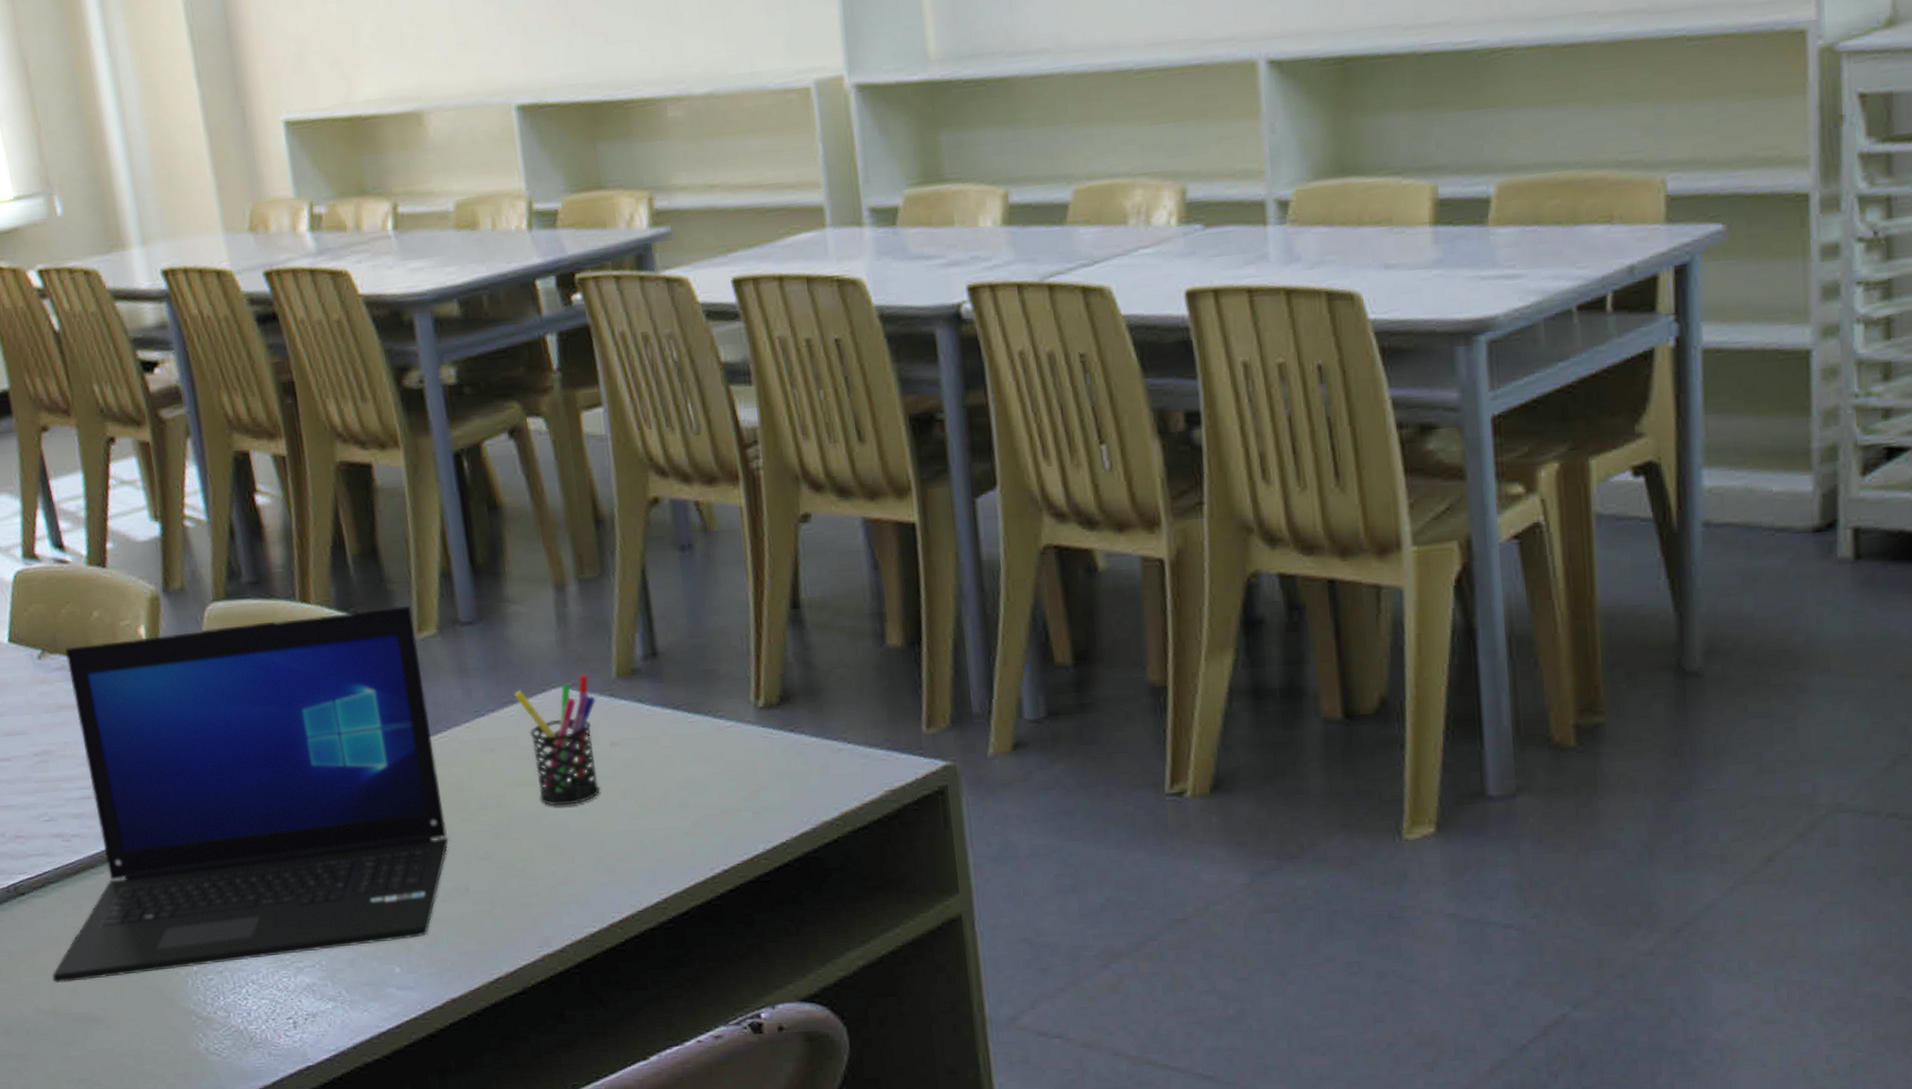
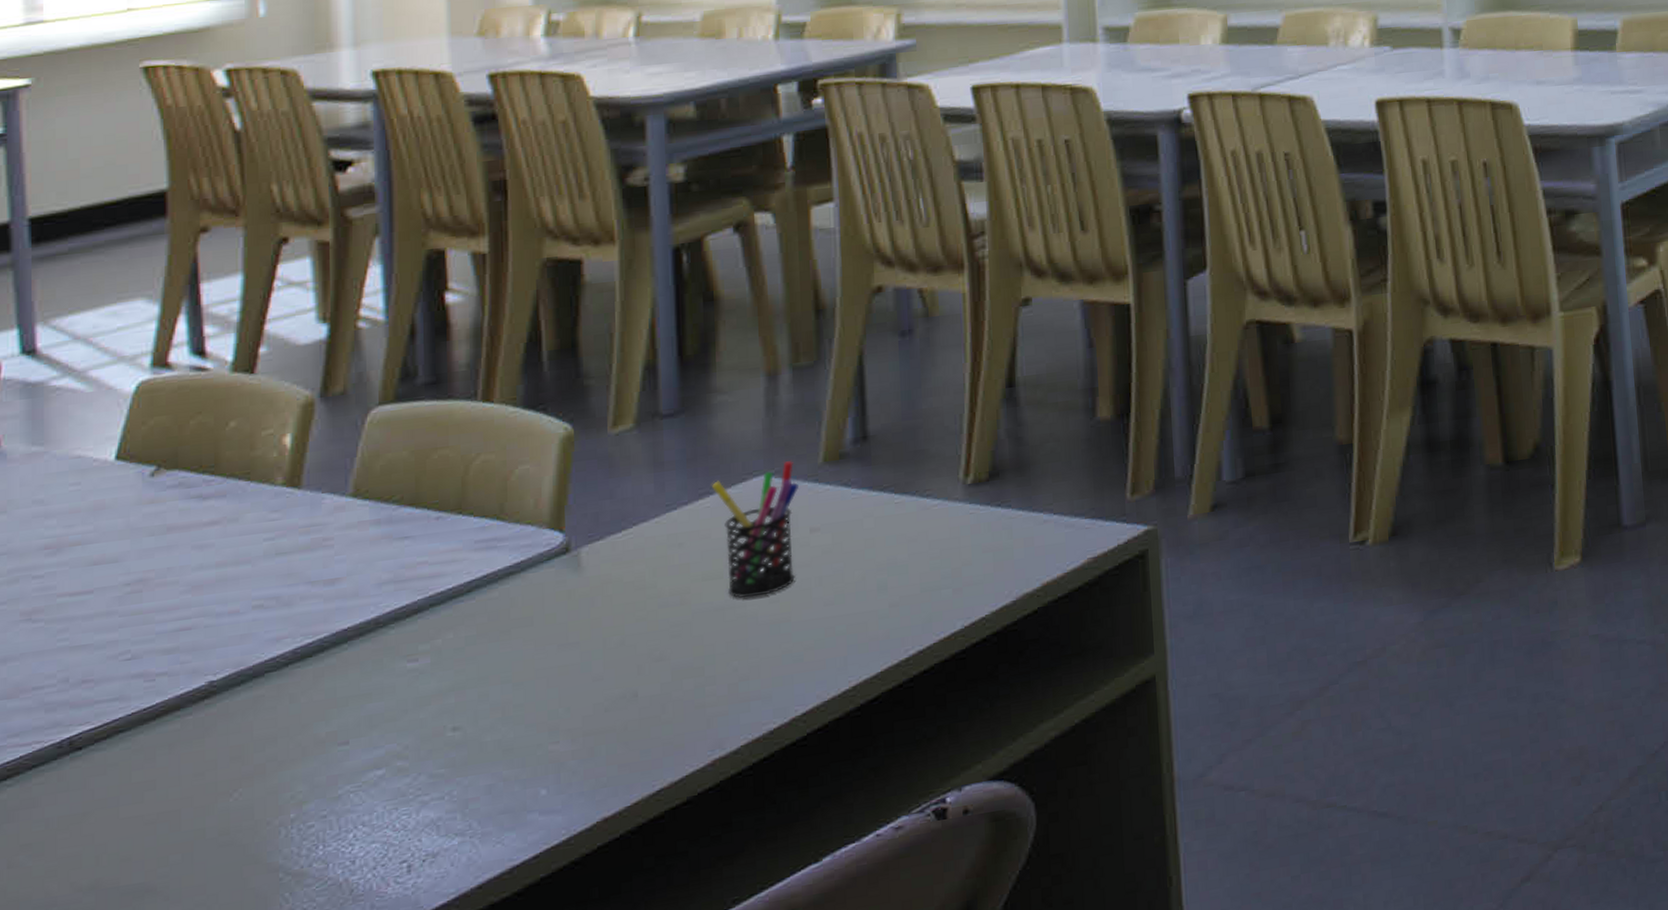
laptop: present [52,606,449,984] -> none [101,401,621,852]

